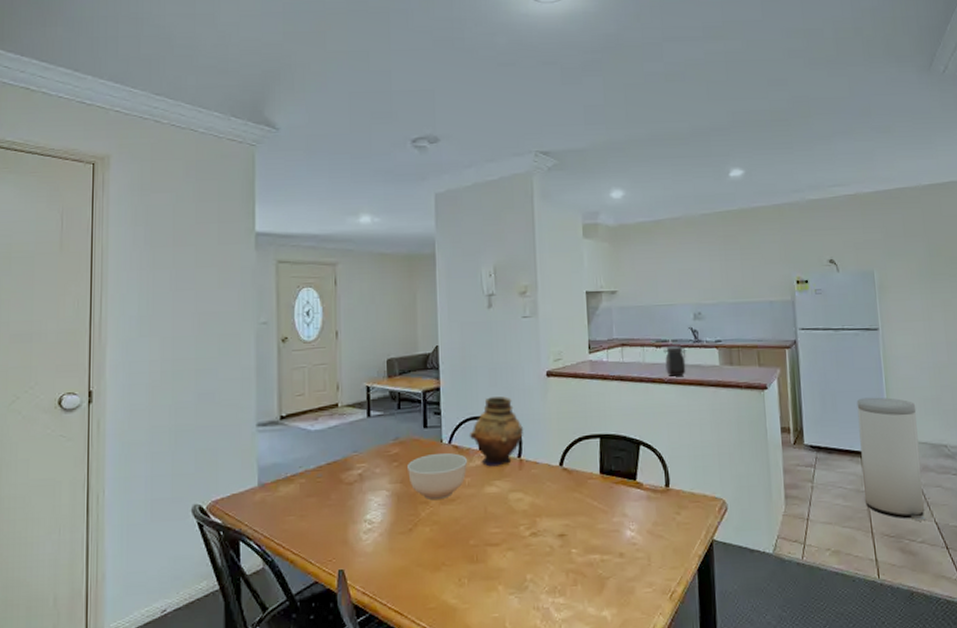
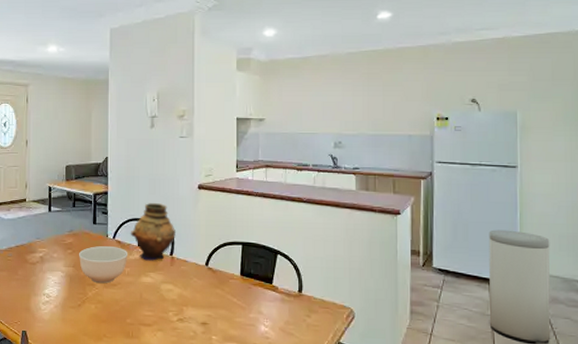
jar: present [663,346,687,376] -> none [304,170,325,197]

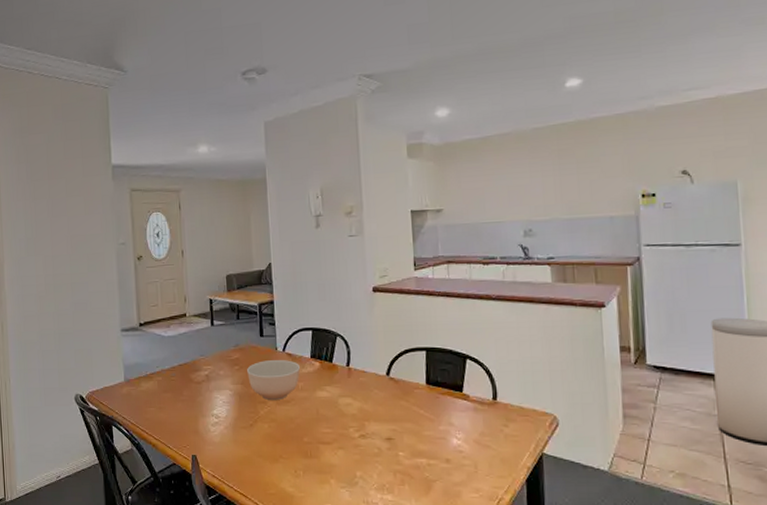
vase: present [130,203,175,261] -> none [301,310,351,374]

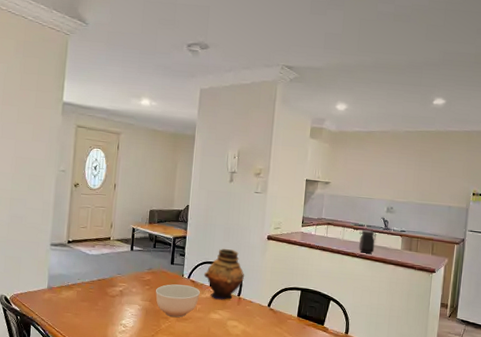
vase: none [301,310,351,374] -> present [203,249,244,300]
jar: none [491,263,516,293] -> present [359,230,377,254]

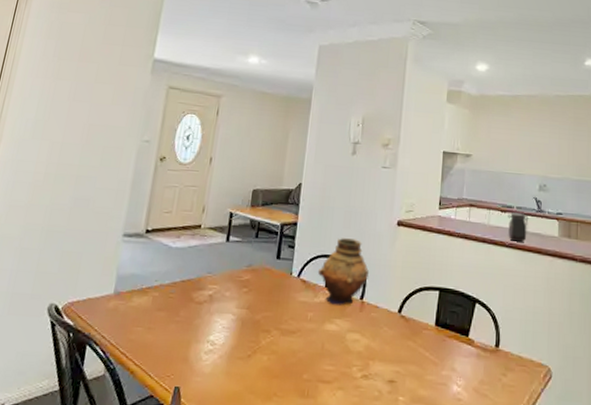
bowl: present [155,284,201,317] -> none [255,285,313,330]

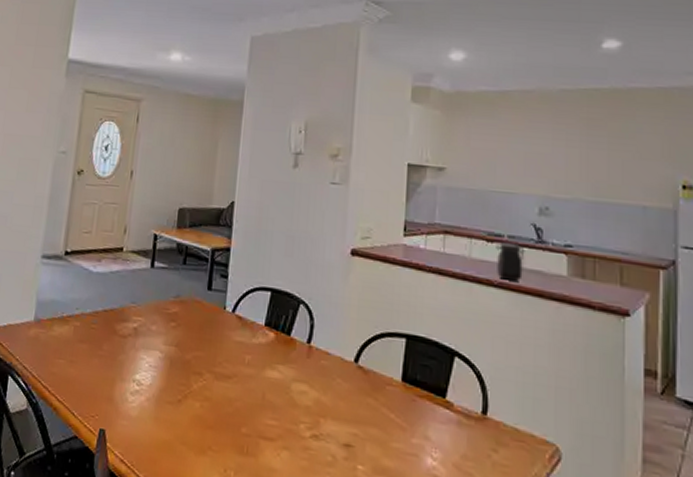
vase: present [317,238,369,305] -> none [255,268,317,349]

